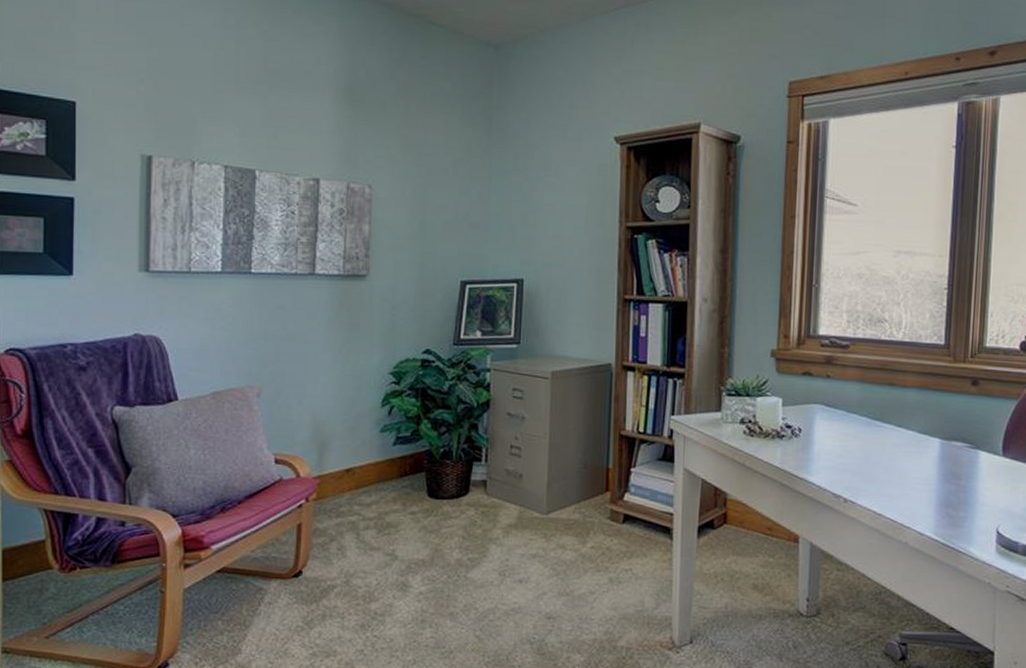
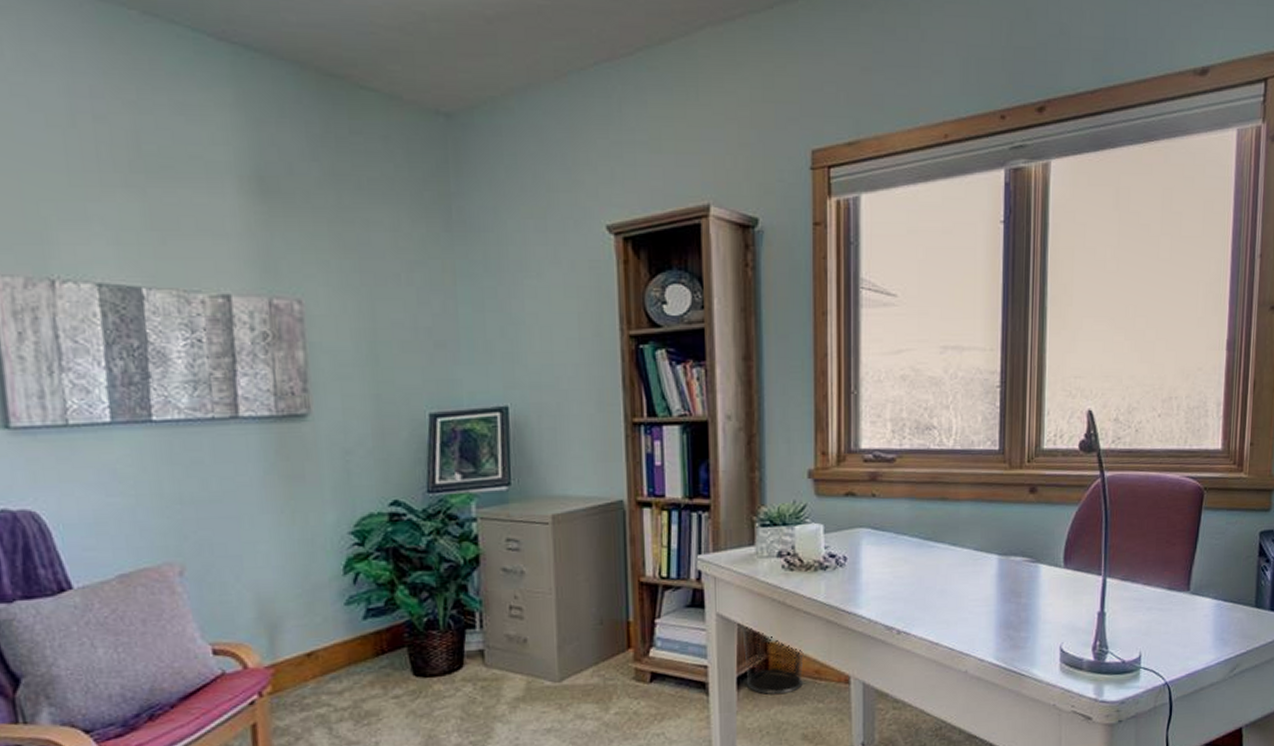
waste bin: none [705,481,759,546] -> present [742,626,804,695]

